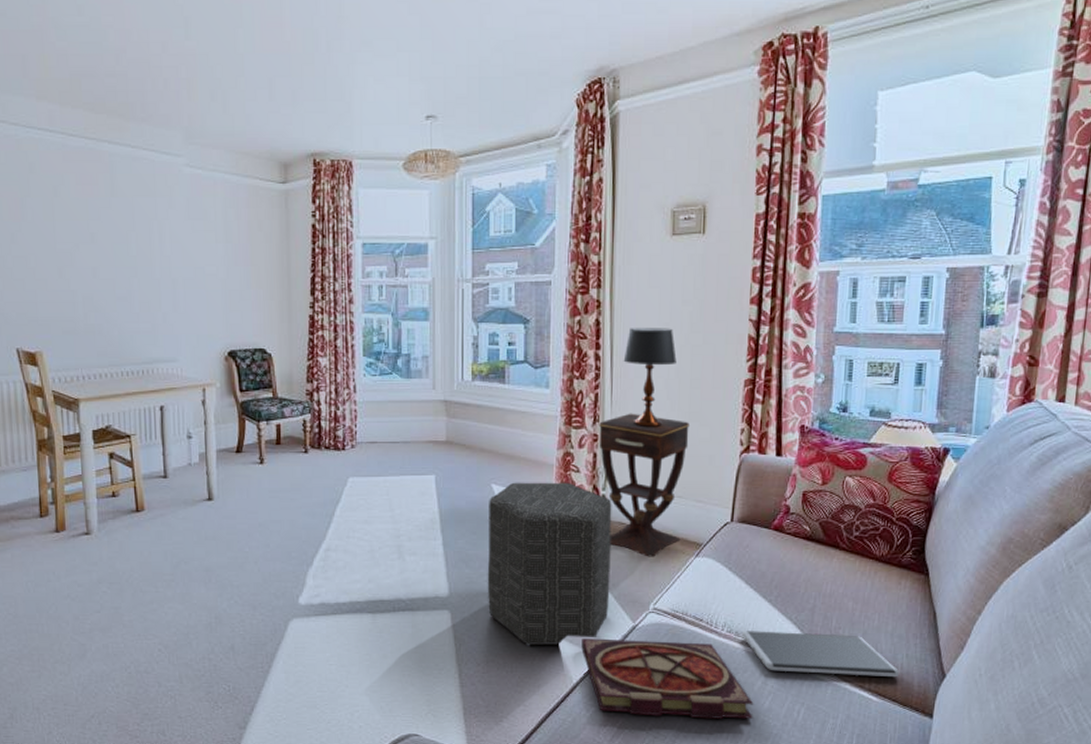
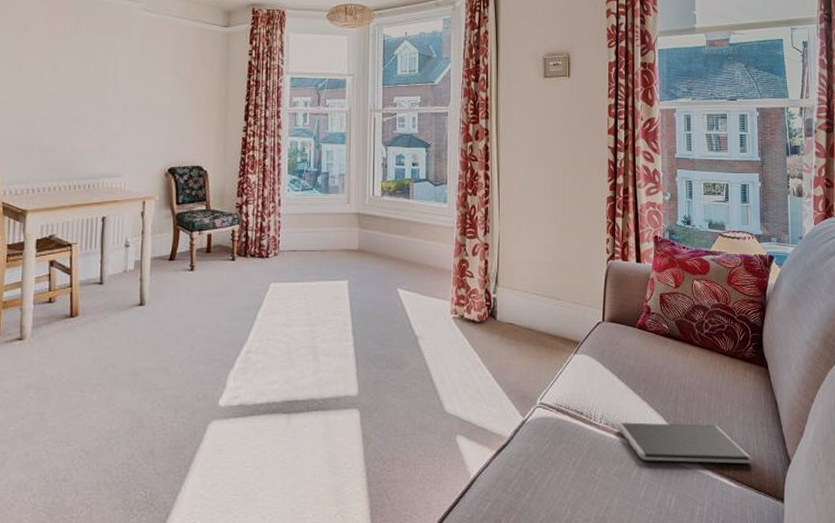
ottoman: present [487,482,612,646] -> none [393,286,502,443]
book: present [581,638,754,719] -> none [478,433,631,510]
side table: present [599,413,689,557] -> none [489,225,564,355]
table lamp: present [623,328,677,428] -> none [508,152,552,238]

